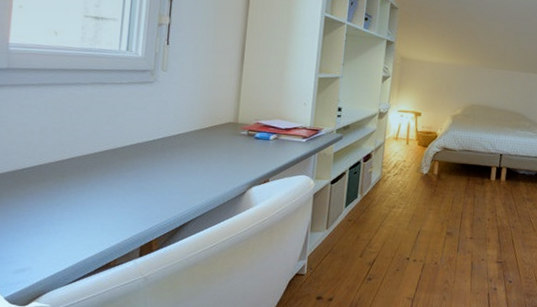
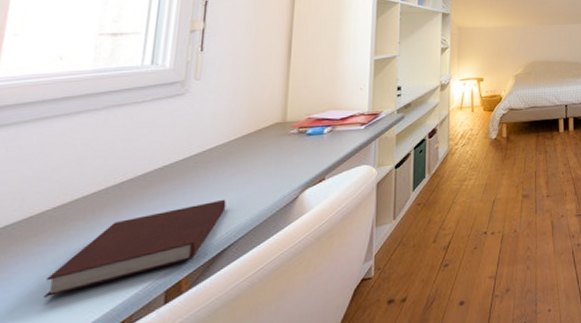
notebook: none [53,181,187,231] -> present [44,199,226,297]

